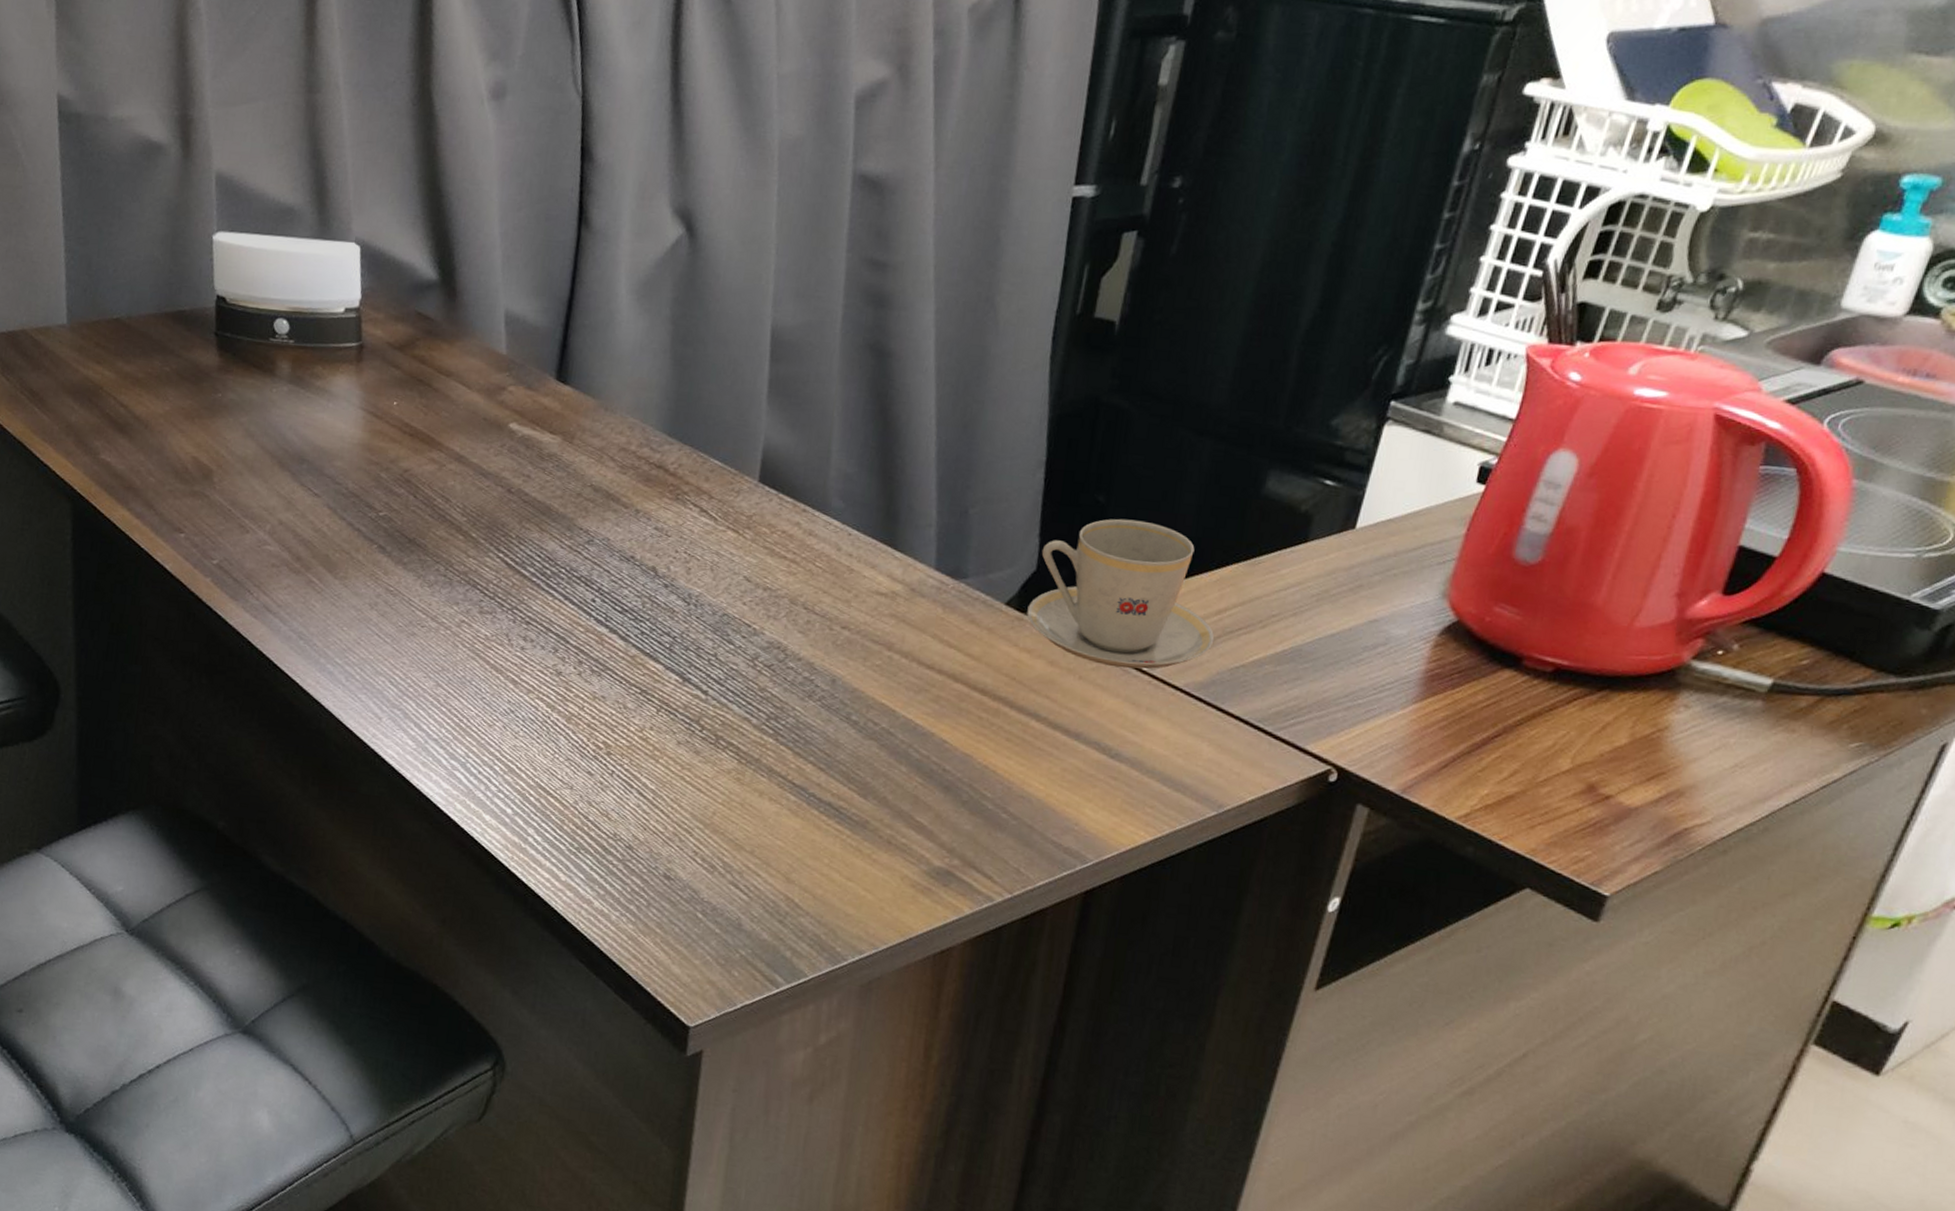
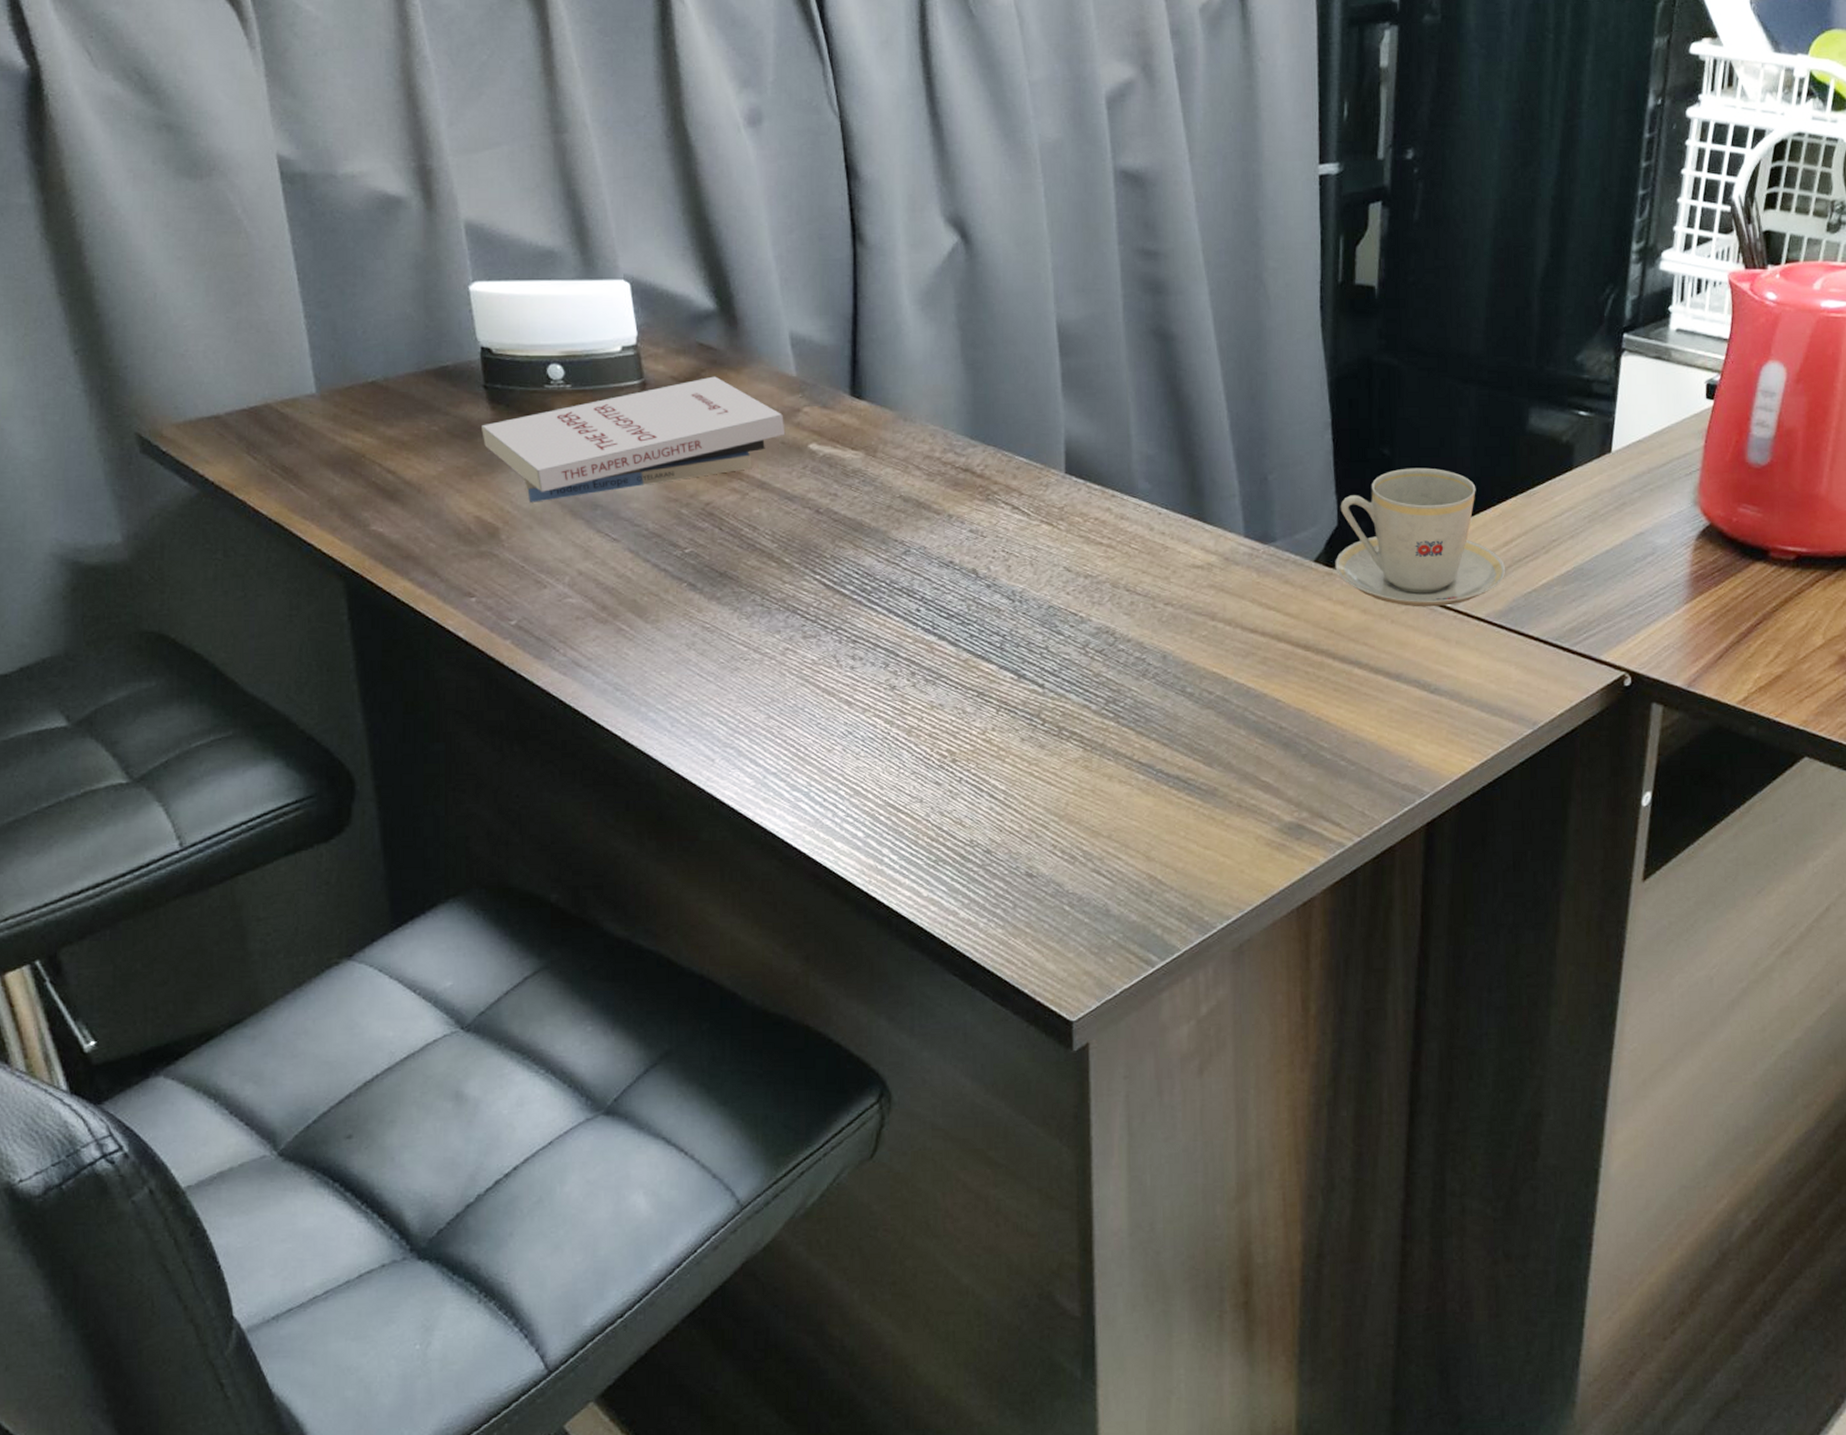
books: none [208,346,489,450] -> present [482,376,786,502]

